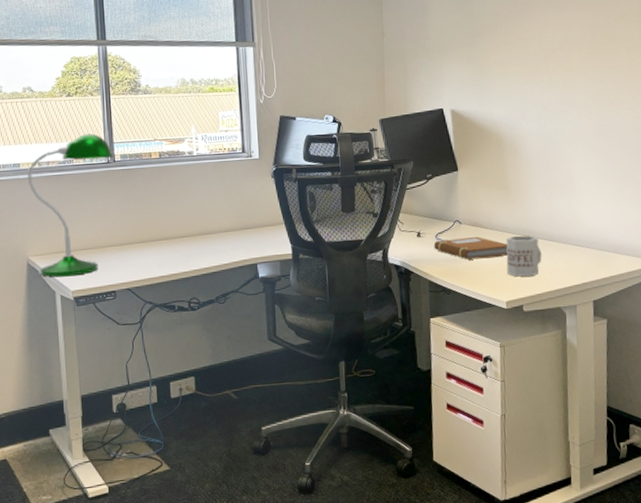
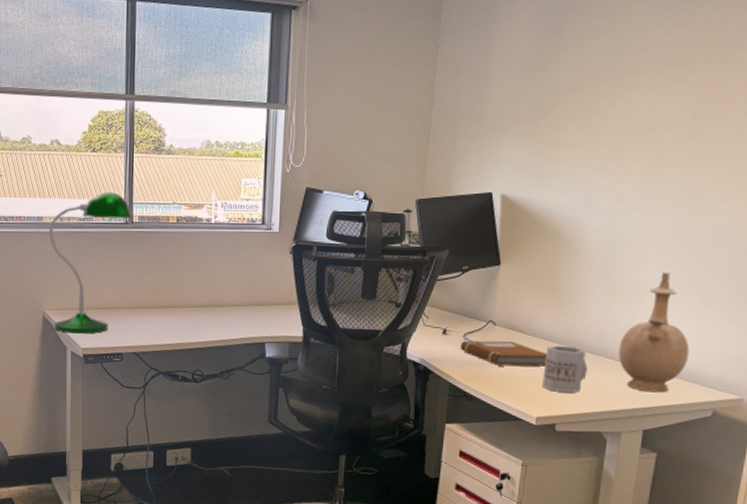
vase: none [563,164,619,268] -> present [618,272,690,393]

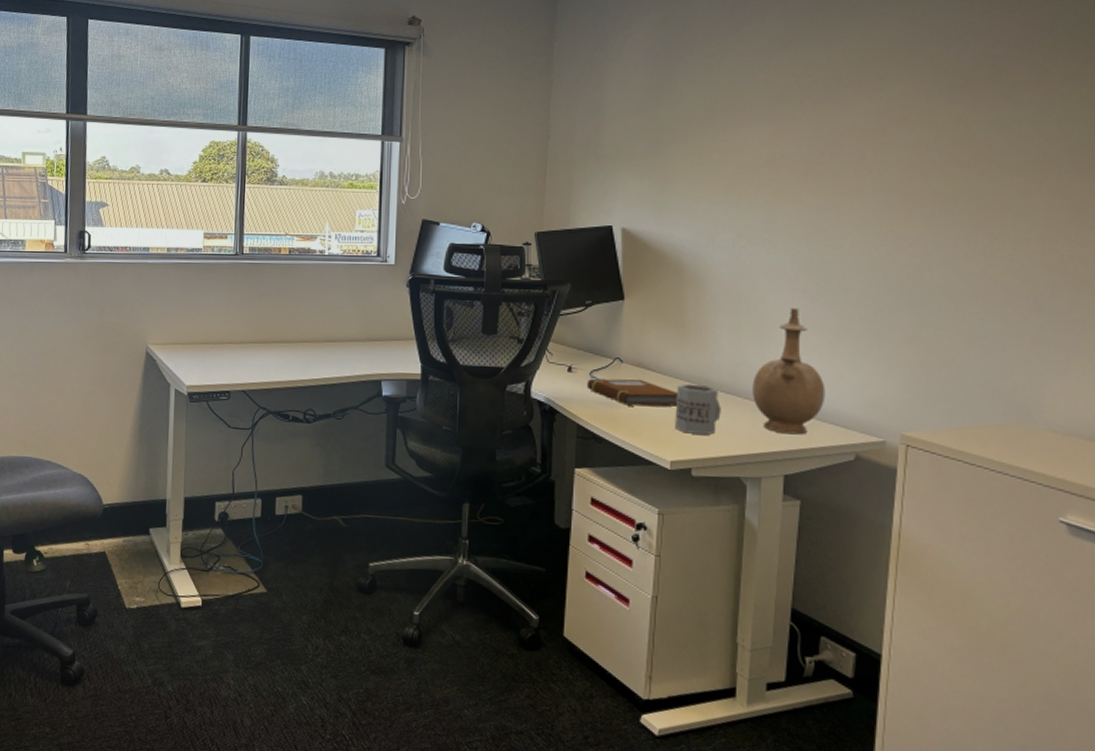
desk lamp: present [49,192,132,334] -> none [155,223,243,370]

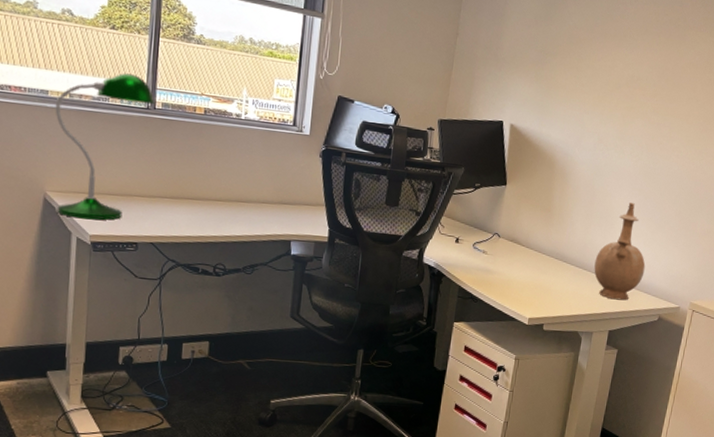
desk lamp: none [155,223,243,370] -> present [55,73,155,220]
notebook: present [586,378,678,407] -> none [469,249,540,275]
mug: present [675,384,721,436] -> none [535,257,571,299]

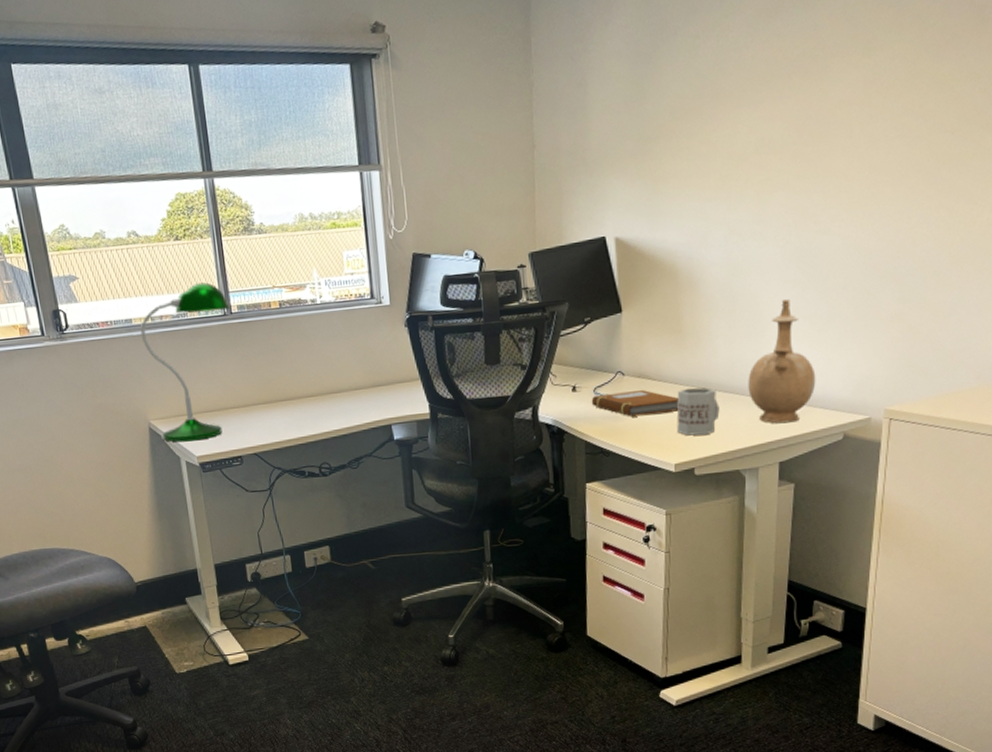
notebook: none [469,249,540,275] -> present [591,390,679,417]
mug: none [535,257,571,299] -> present [676,387,720,436]

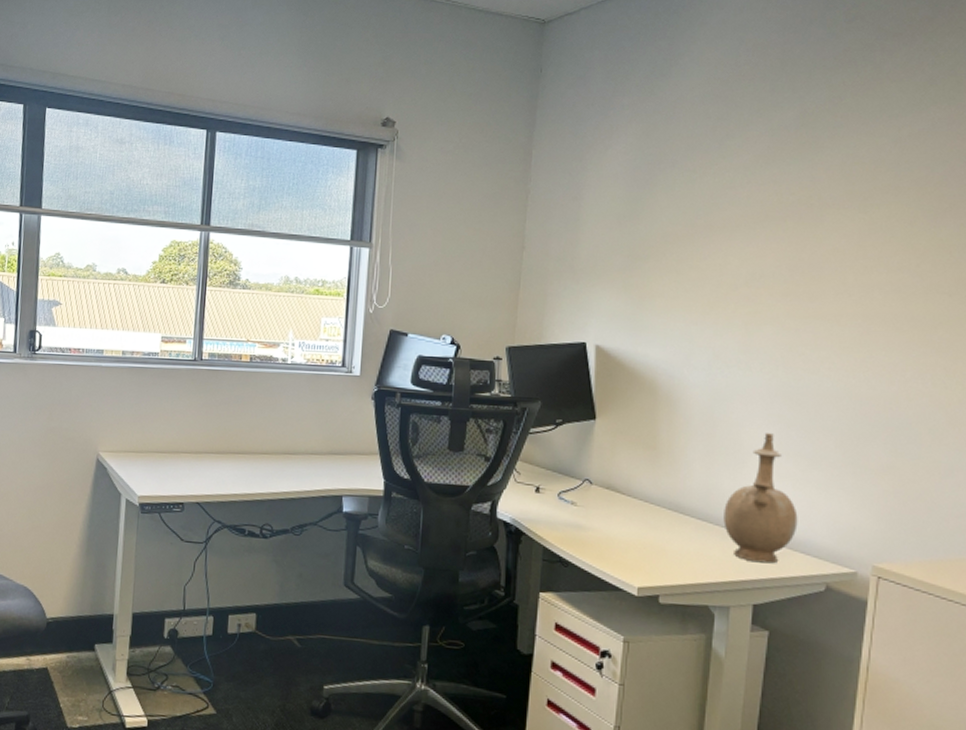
desk lamp: present [140,282,230,442] -> none [108,326,202,480]
notebook: present [591,390,679,417] -> none [554,500,648,531]
mug: present [676,387,720,436] -> none [643,508,691,562]

